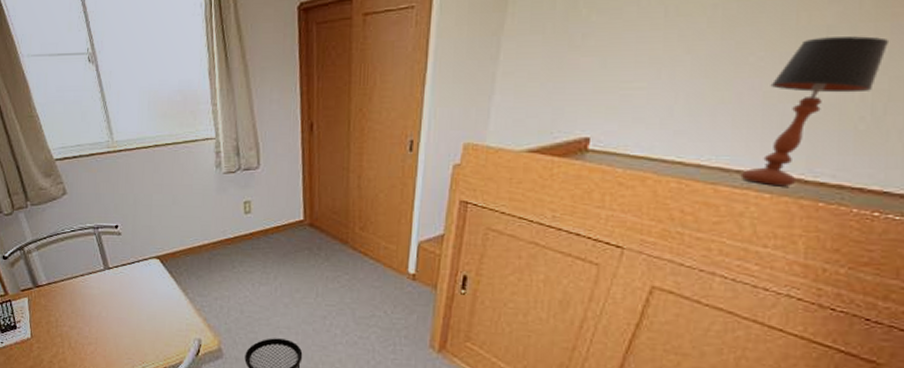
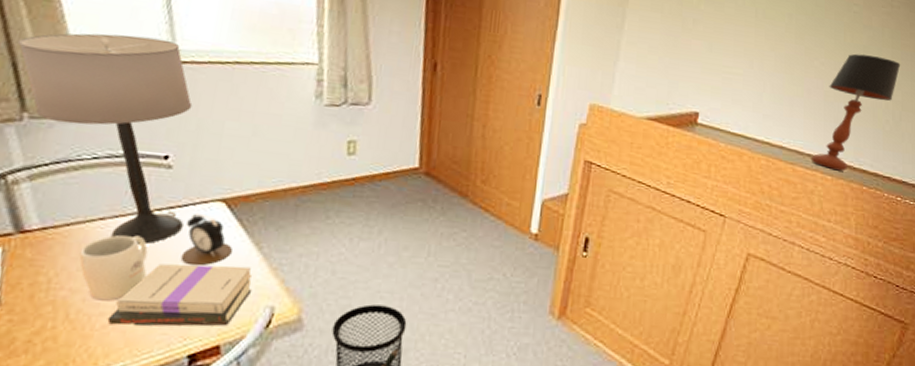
table lamp: none [17,134,133,293] -> present [17,33,193,244]
mug: none [72,286,114,335] -> present [79,235,148,301]
books: none [94,307,184,354] -> present [107,263,253,327]
alarm clock: none [134,268,167,308] -> present [181,212,233,265]

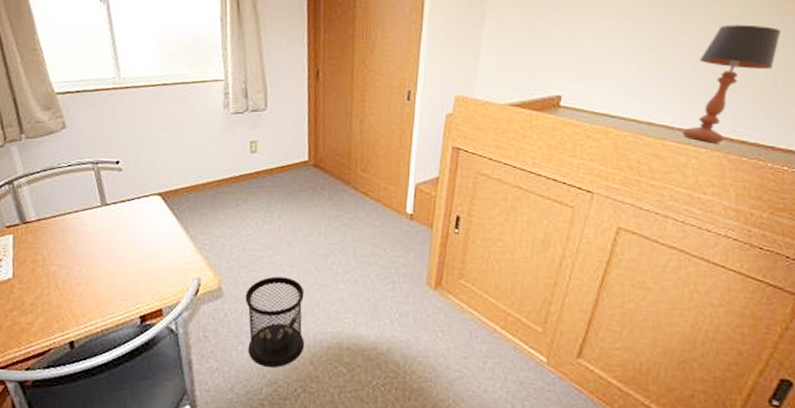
table lamp: present [17,33,193,244] -> none [15,70,134,230]
mug: present [79,235,148,301] -> none [62,223,109,274]
books: present [107,263,253,327] -> none [83,245,184,294]
alarm clock: present [181,212,233,265] -> none [131,204,168,246]

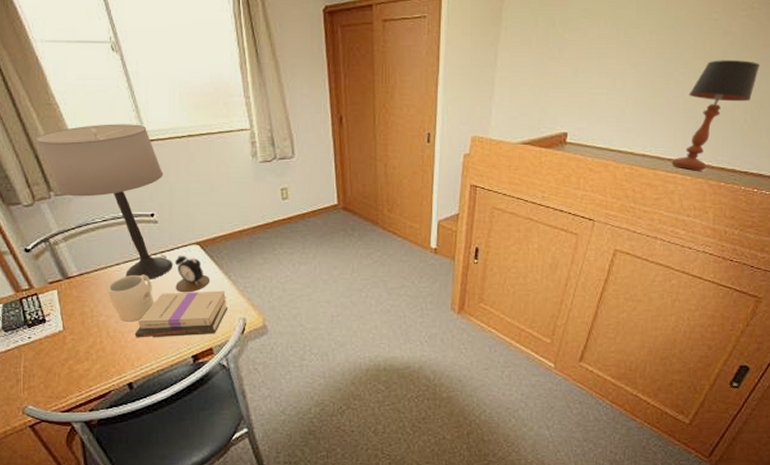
table lamp: none [15,70,134,230] -> present [35,124,173,280]
mug: none [62,223,109,274] -> present [107,274,155,322]
books: none [83,245,184,294] -> present [134,291,228,338]
alarm clock: none [131,204,168,246] -> present [175,254,209,292]
pencil holder: present [245,276,305,368] -> none [289,312,346,390]

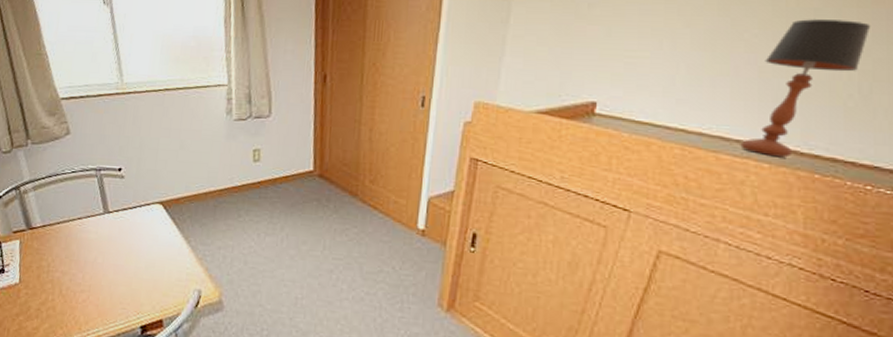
table lamp: present [35,124,173,280] -> none [22,75,136,238]
mug: present [107,274,155,322] -> none [66,231,111,282]
books: present [134,291,228,338] -> none [86,253,184,305]
alarm clock: present [175,254,209,292] -> none [133,213,169,255]

